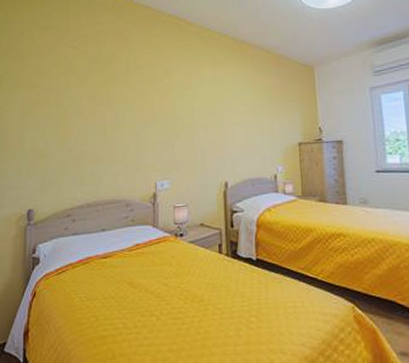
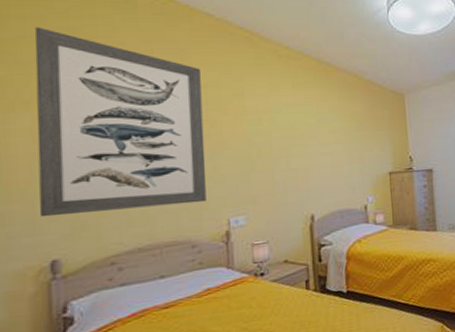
wall art: none [23,27,140,175] -> present [35,26,207,218]

